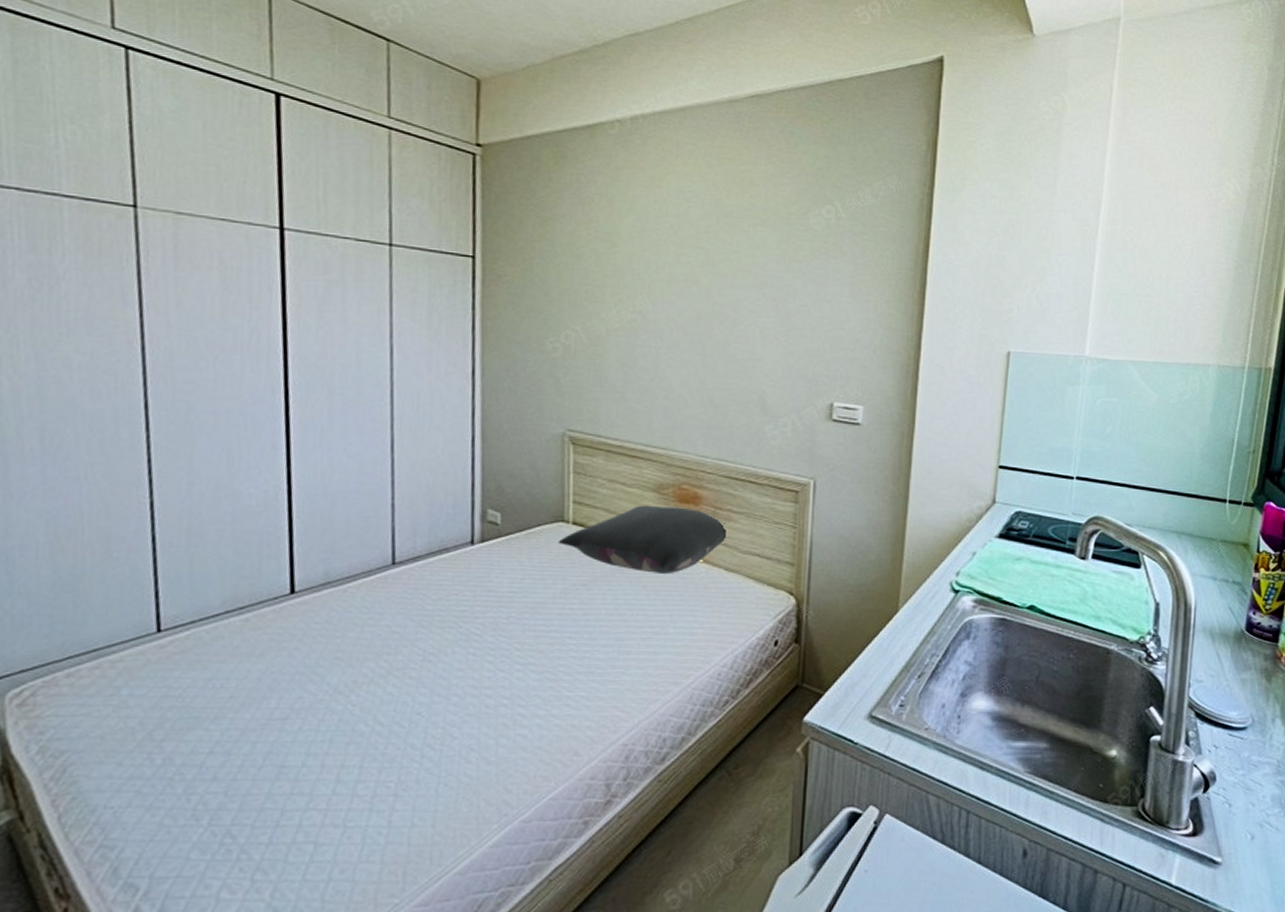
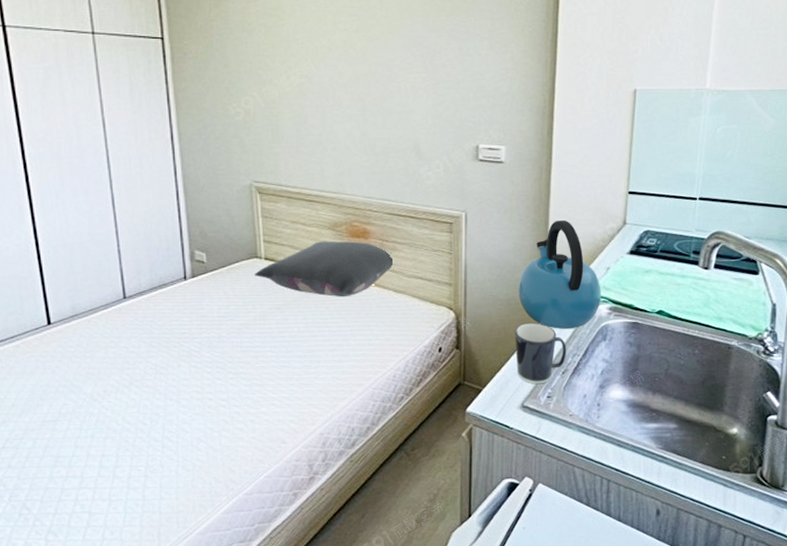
mug: none [864,613,925,690] -> present [515,322,567,385]
kettle: none [871,494,966,623] -> present [518,219,601,329]

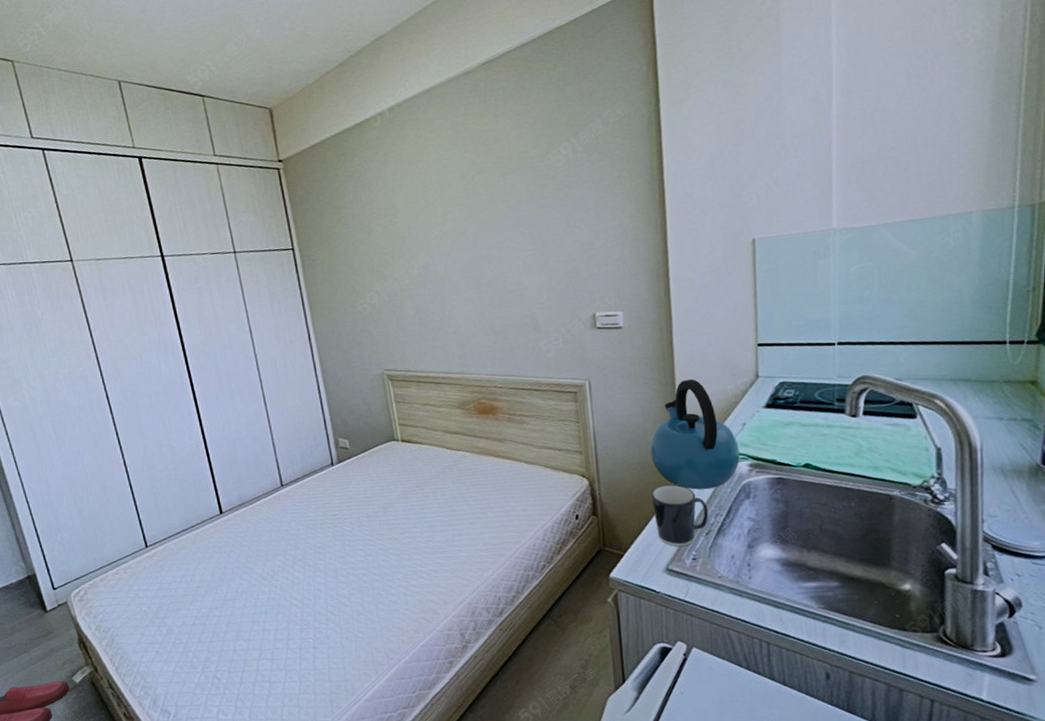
pillow: present [254,241,395,298] -> none [393,418,524,472]

